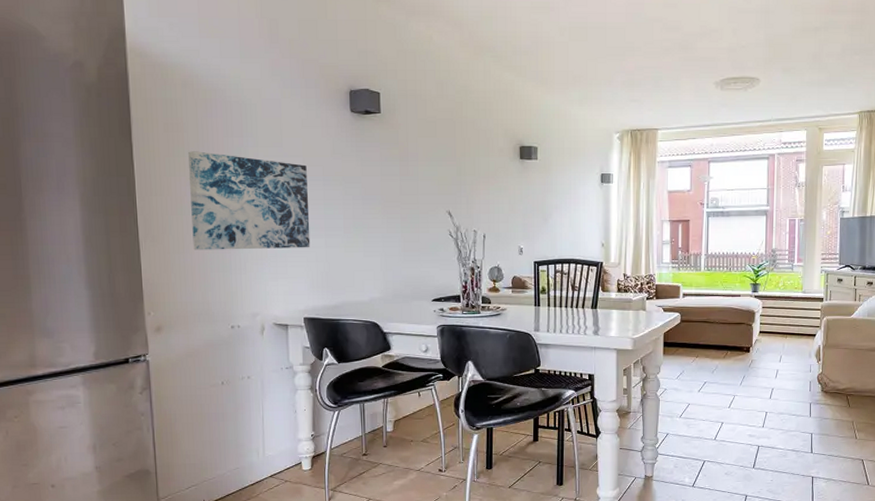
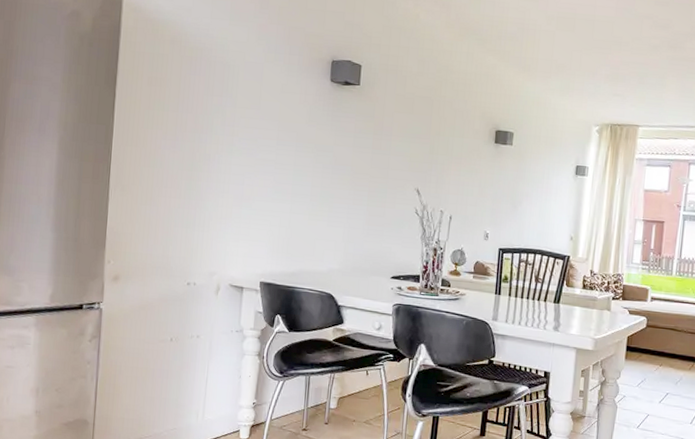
wall art: present [187,151,311,250] -> none [160,106,281,212]

